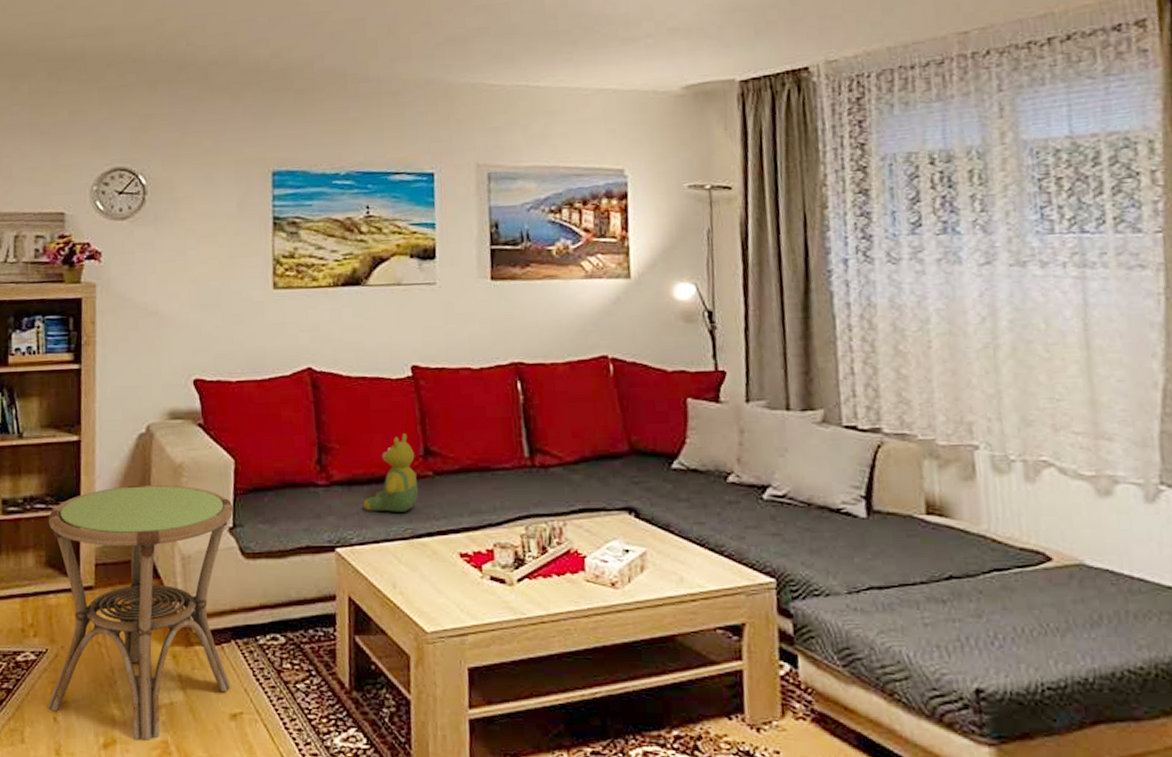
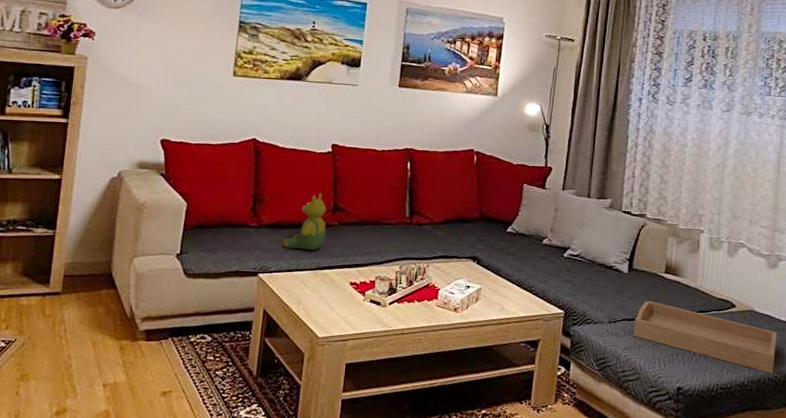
side table: present [47,484,234,740] -> none [11,216,182,410]
serving tray: none [888,558,1136,663] -> present [633,301,777,374]

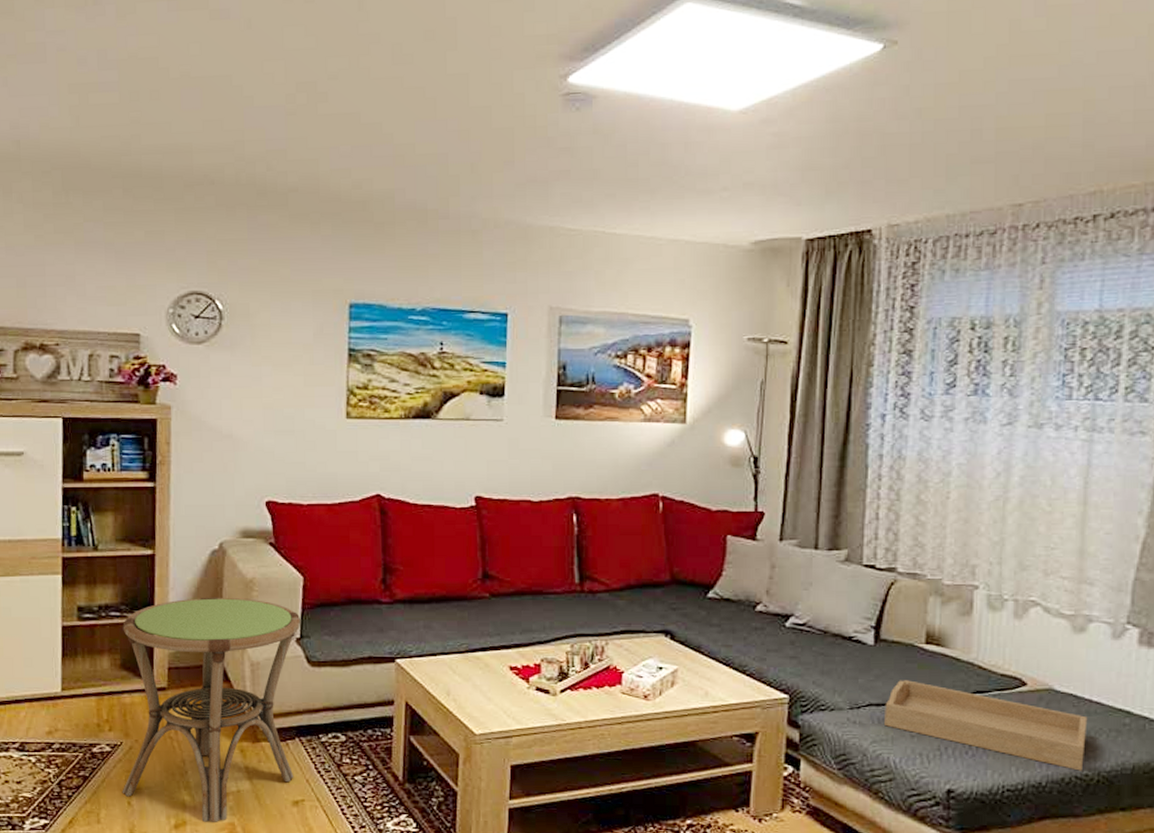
side table: none [11,216,182,410] -> present [122,597,301,822]
teddy bear: present [283,193,326,250] -> none [424,558,476,629]

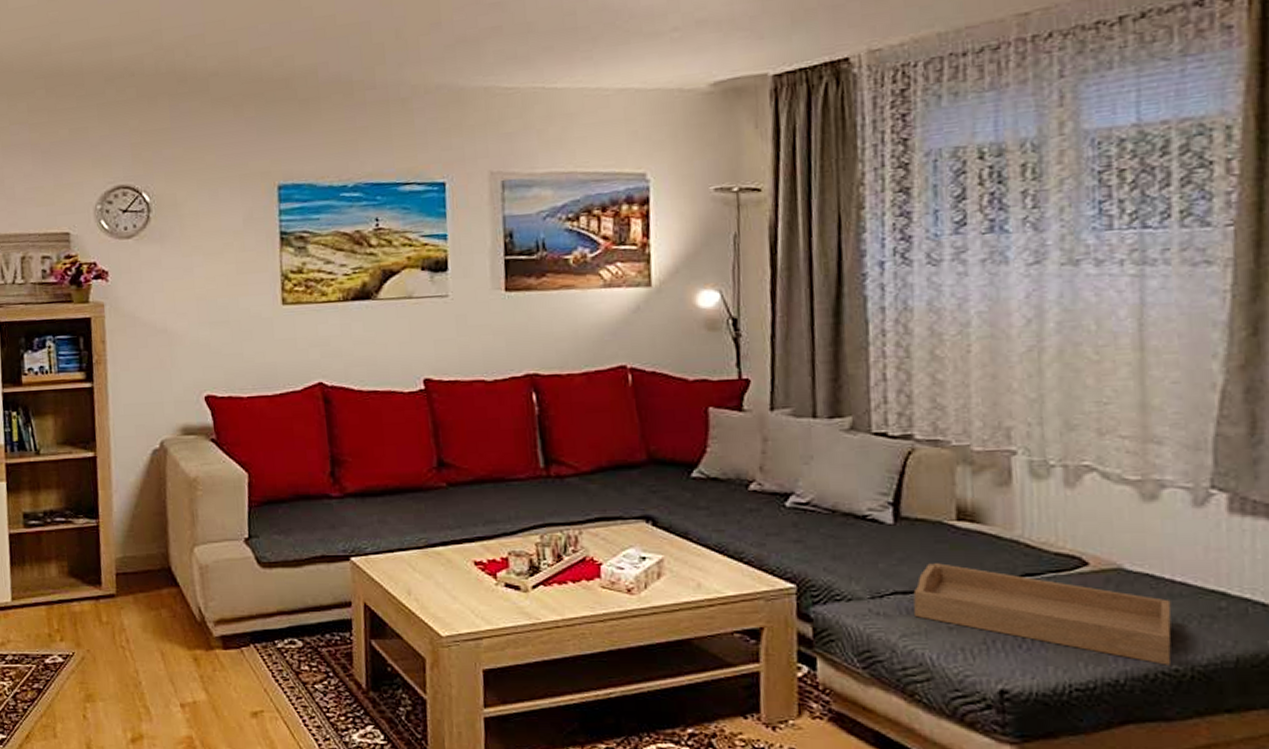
side table: present [122,597,301,822] -> none [68,498,251,736]

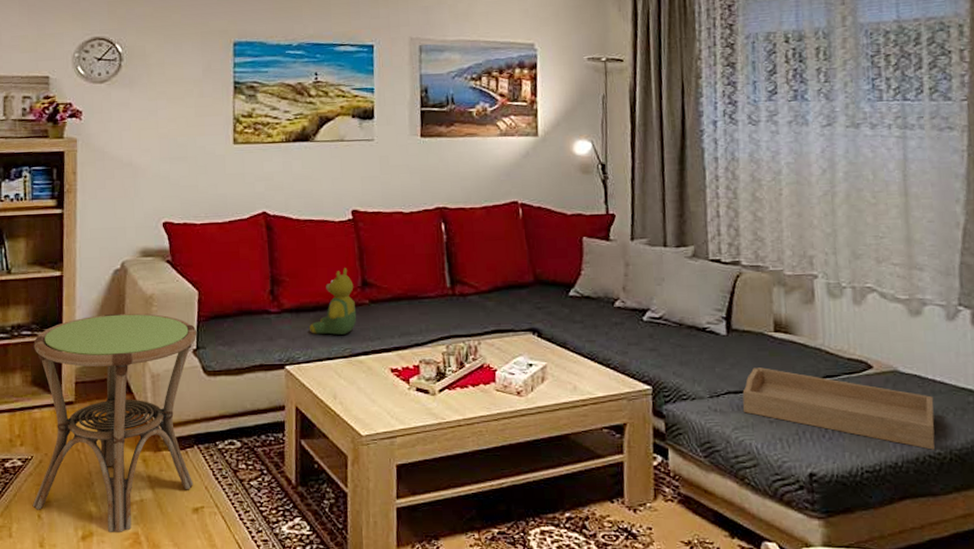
side table: none [68,498,251,736] -> present [32,313,197,532]
teddy bear: none [377,446,433,523] -> present [310,268,357,335]

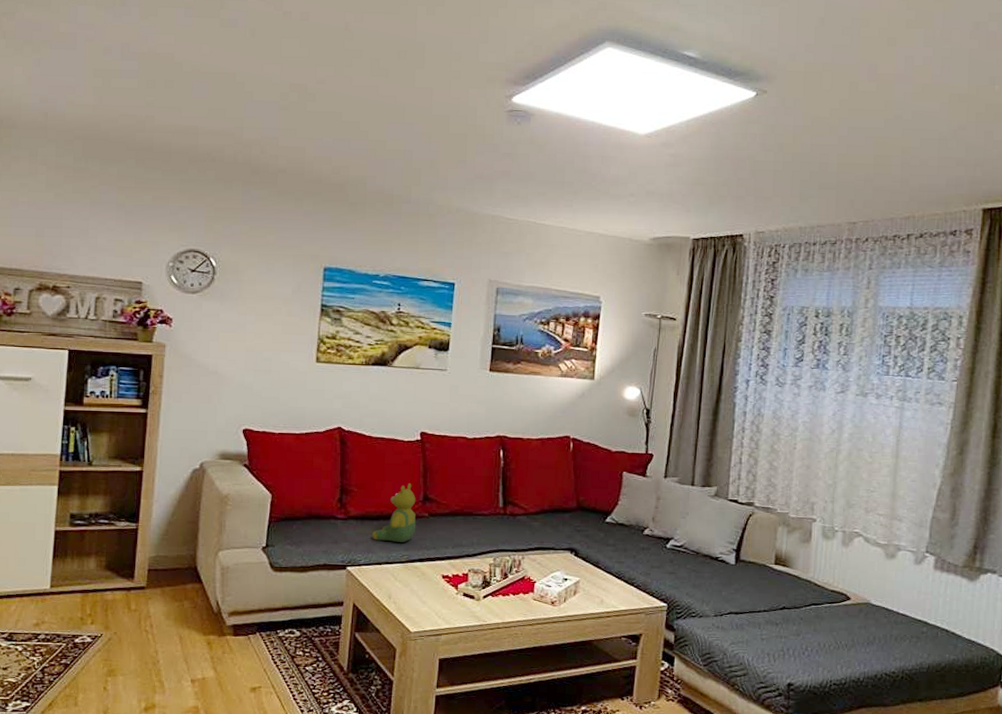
side table: present [32,313,197,532] -> none [99,509,268,706]
serving tray: present [742,367,935,450] -> none [740,593,896,669]

